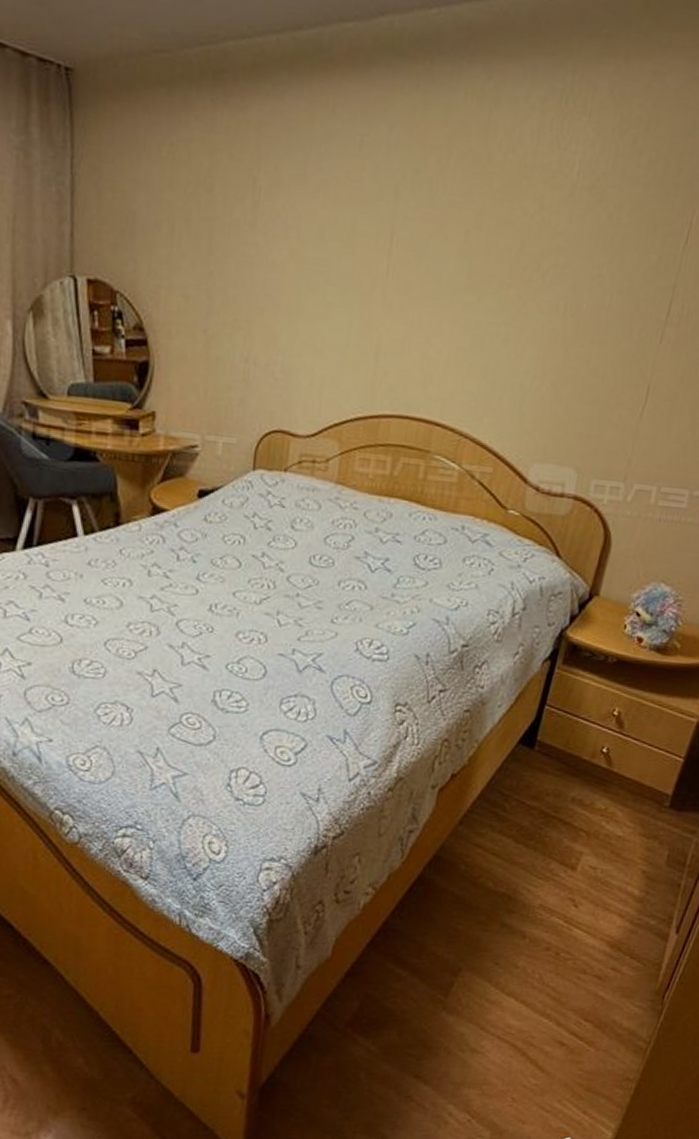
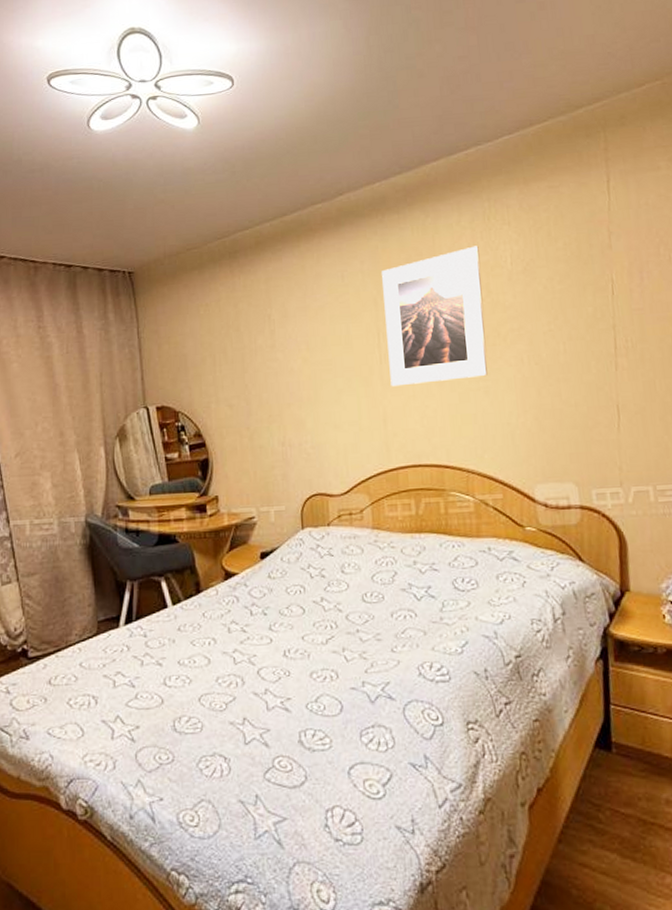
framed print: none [393,136,544,320] -> present [382,246,488,387]

